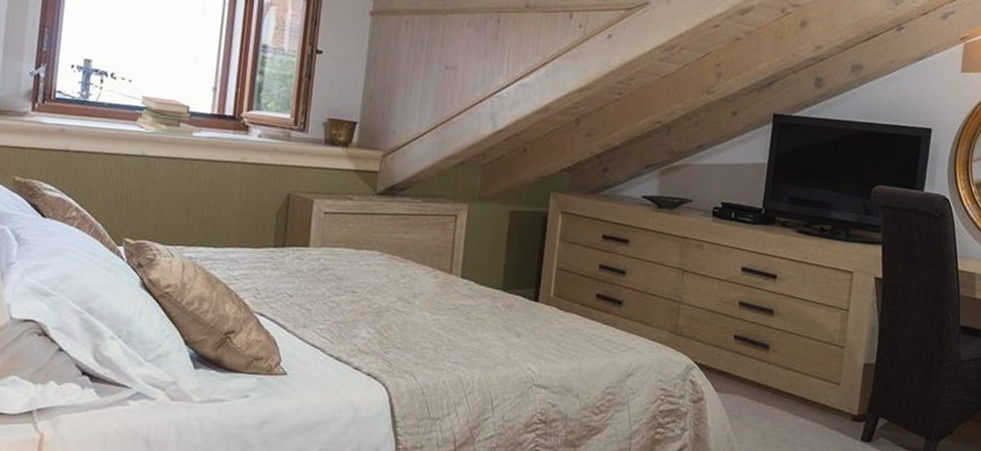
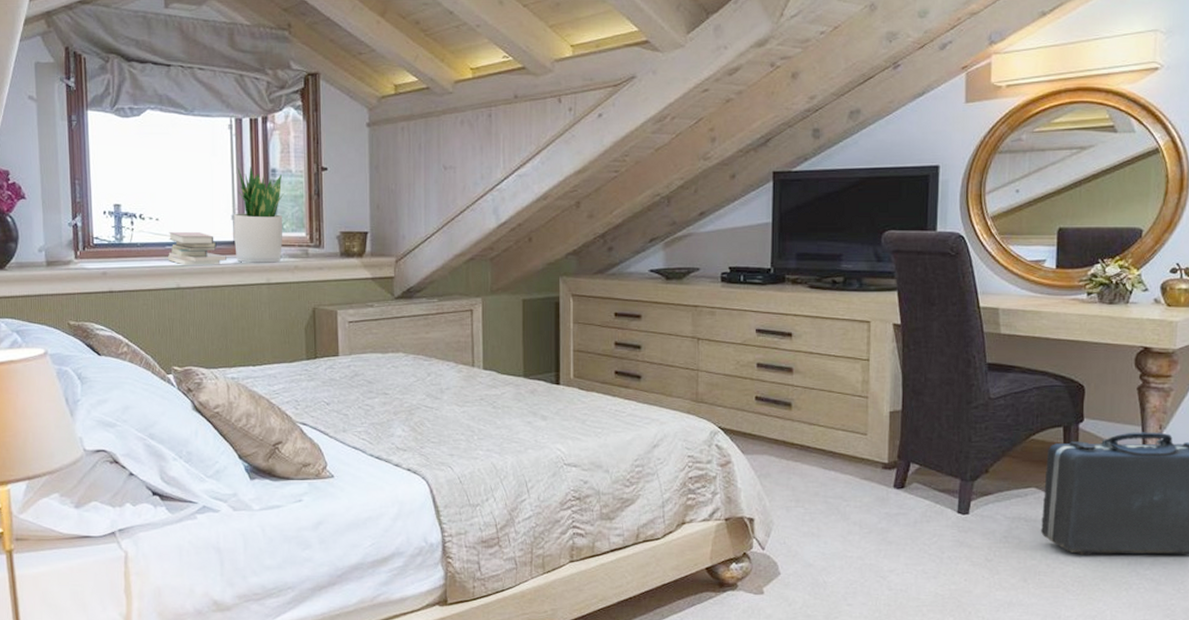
planter: none [211,38,274,143] -> present [234,166,285,264]

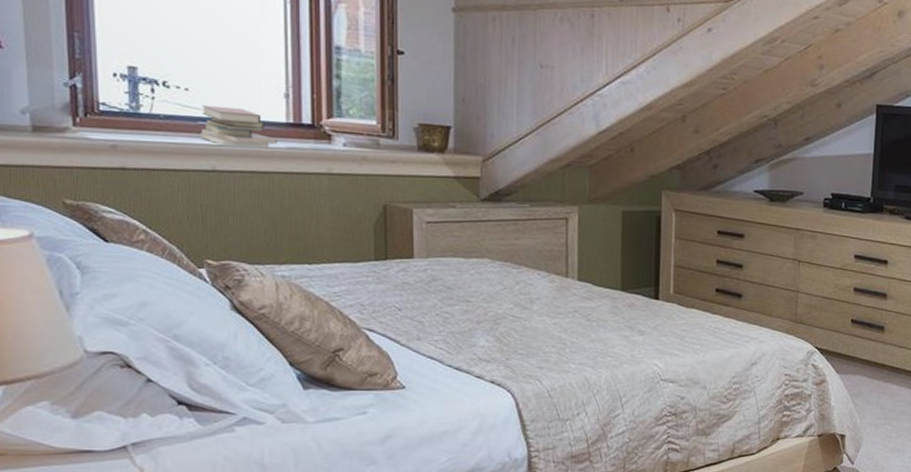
planter: present [234,166,285,264] -> none [287,40,352,152]

